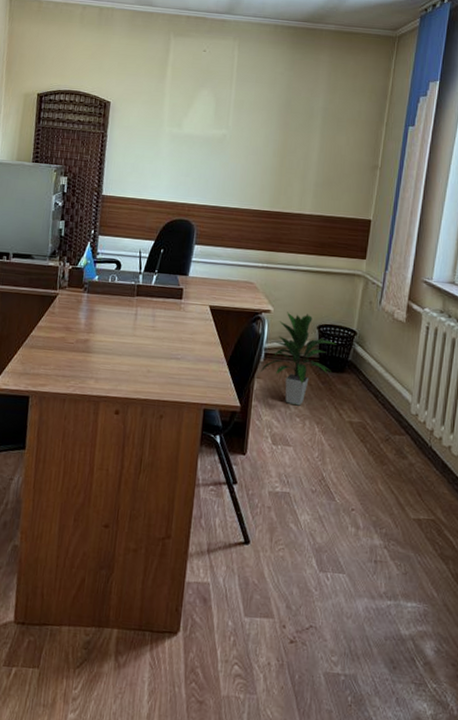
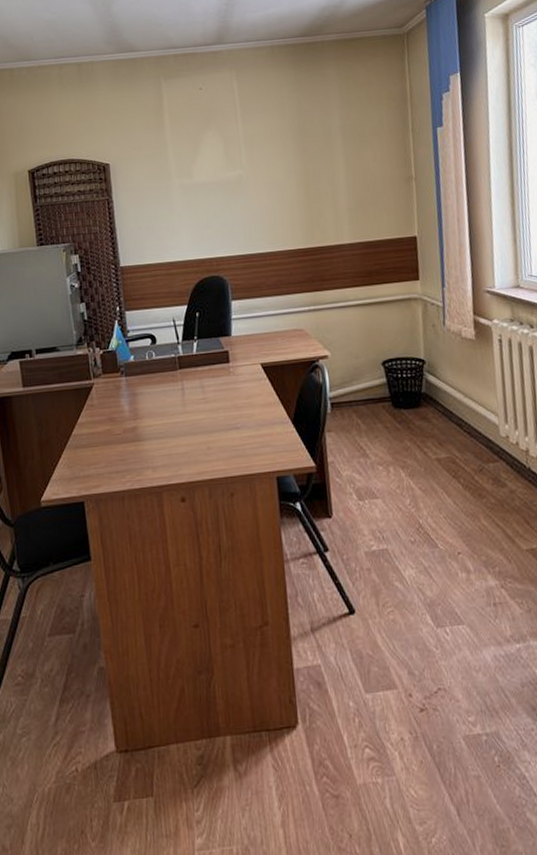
indoor plant: present [260,312,337,406] -> none [329,351,406,453]

